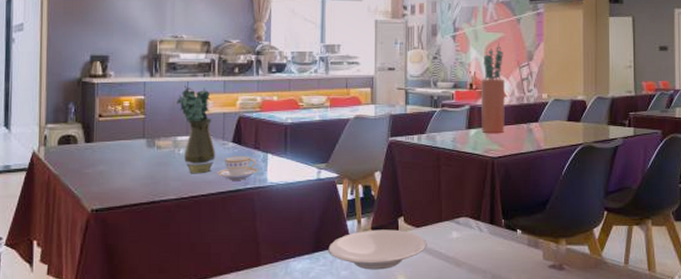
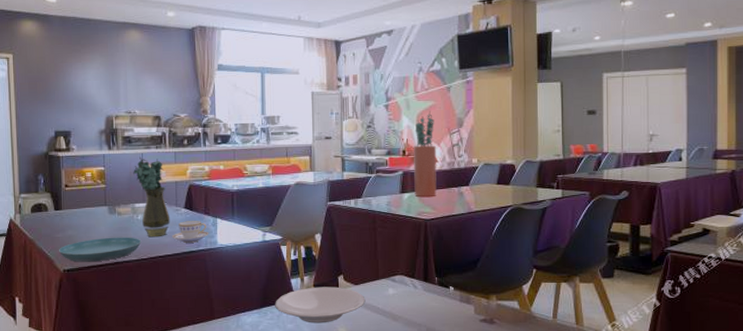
saucer: none [87,173,183,201] -> present [59,237,142,262]

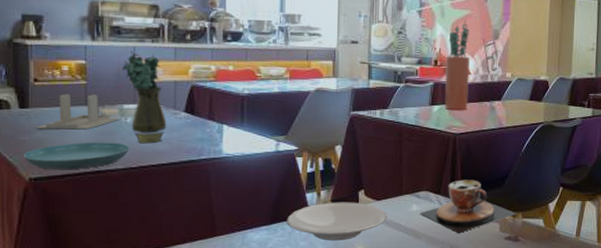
napkin holder: none [67,196,132,227] -> present [36,94,119,130]
teacup: present [172,221,209,243] -> none [168,126,214,151]
teacup: none [396,263,491,315] -> present [419,179,517,233]

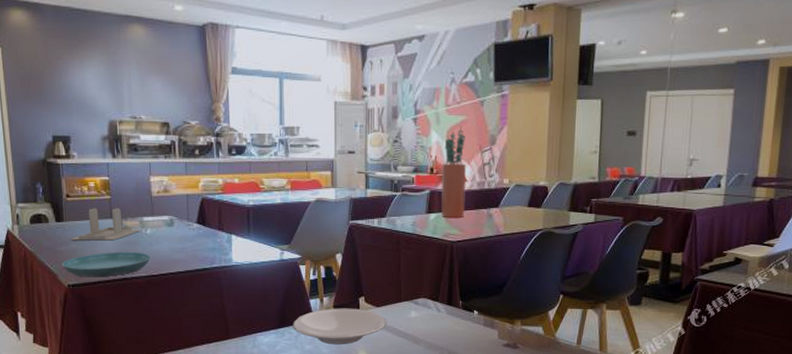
vase: present [122,51,167,144] -> none [140,166,182,253]
teacup: present [419,179,517,233] -> none [418,287,516,339]

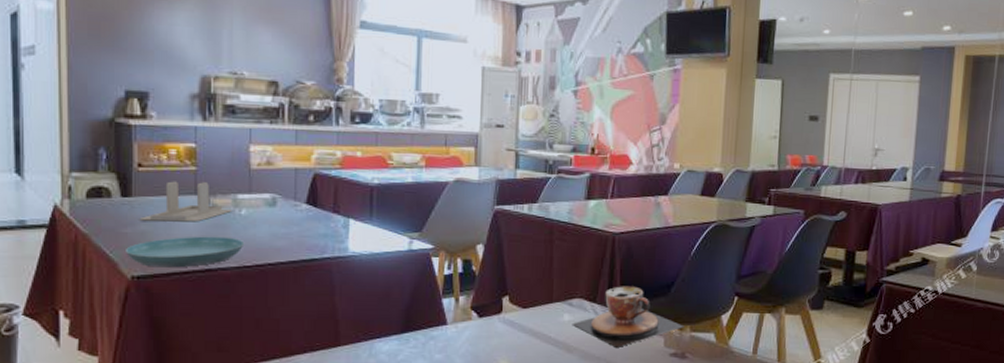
saucer: present [292,308,387,345] -> none [419,309,535,354]
teacup: none [418,287,516,339] -> present [572,286,685,347]
vase: present [441,125,466,219] -> none [602,101,632,207]

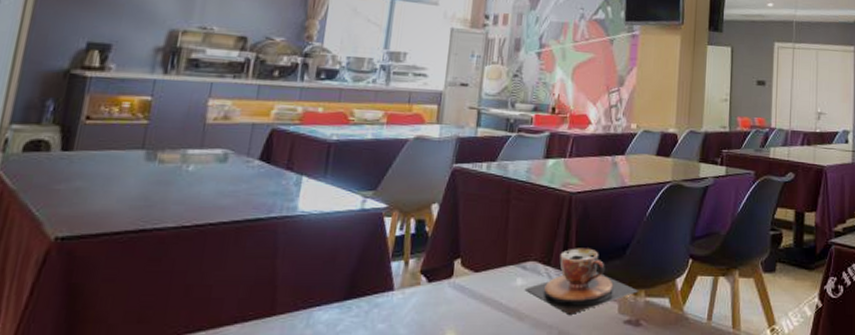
saucer: present [126,236,245,268] -> none [54,193,187,228]
napkin holder: present [139,181,233,222] -> none [76,135,180,179]

